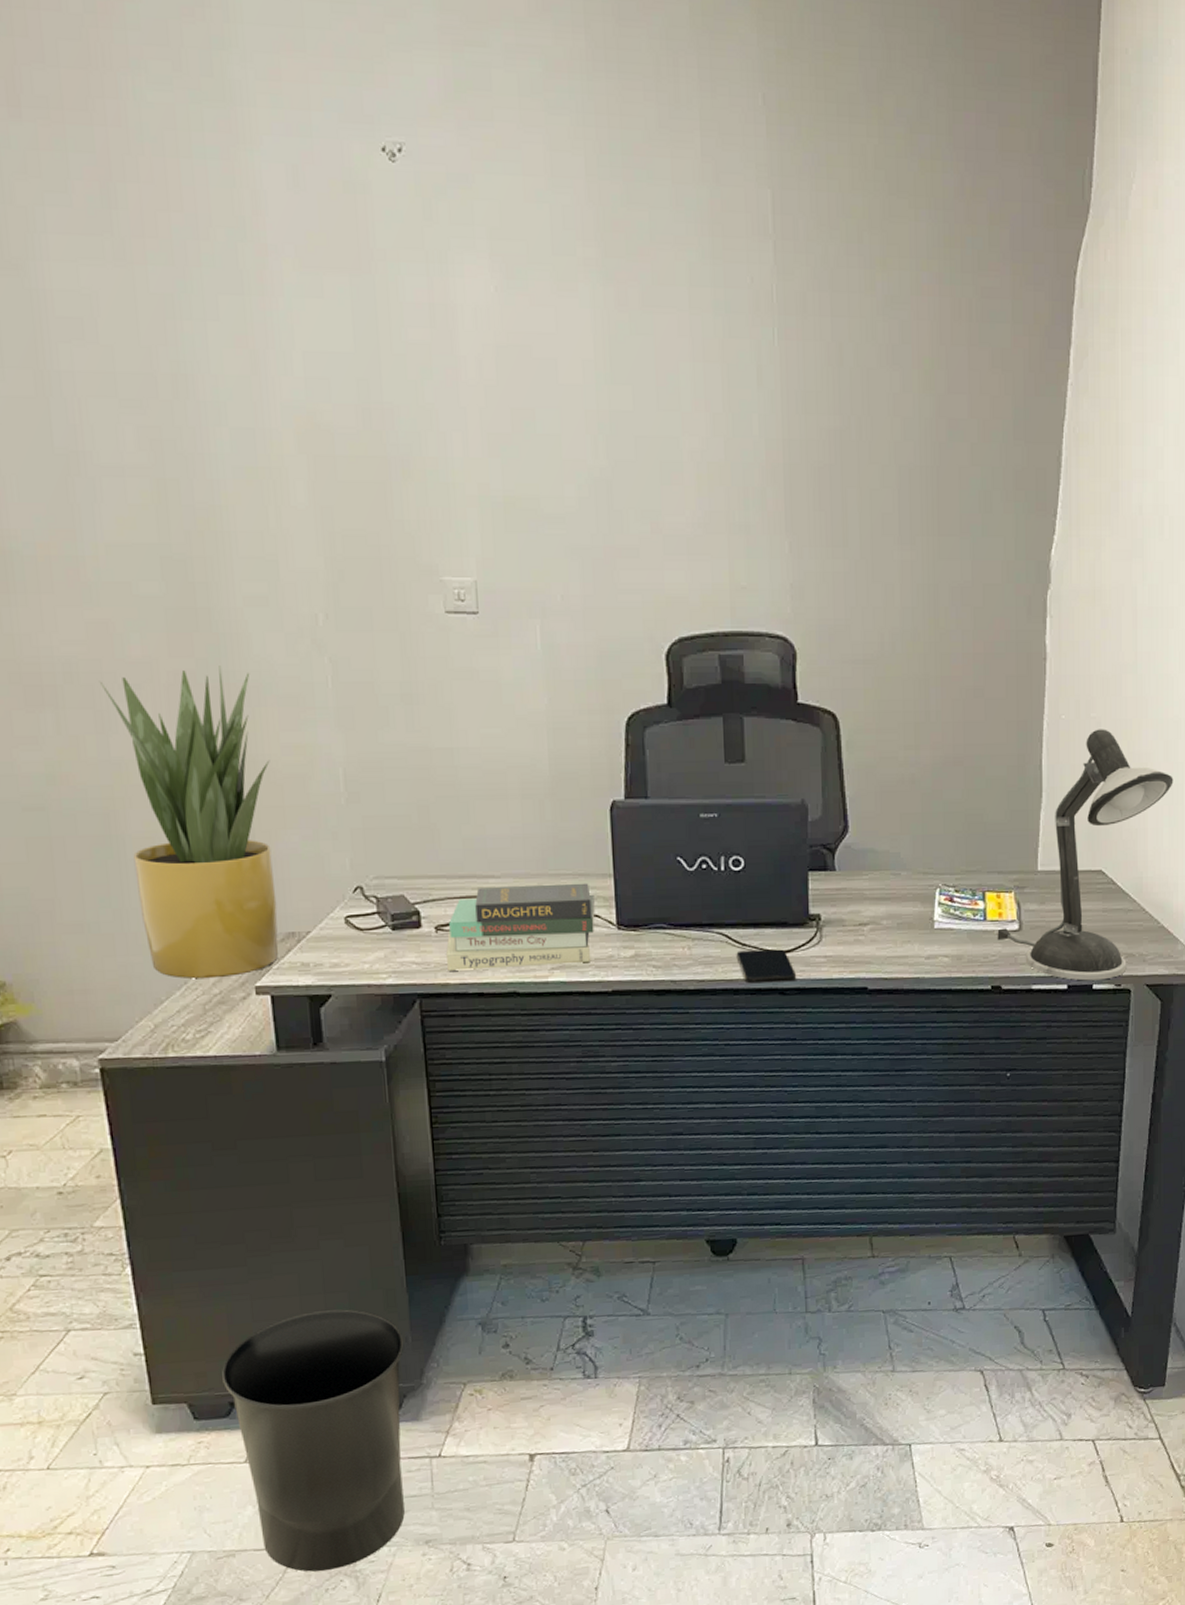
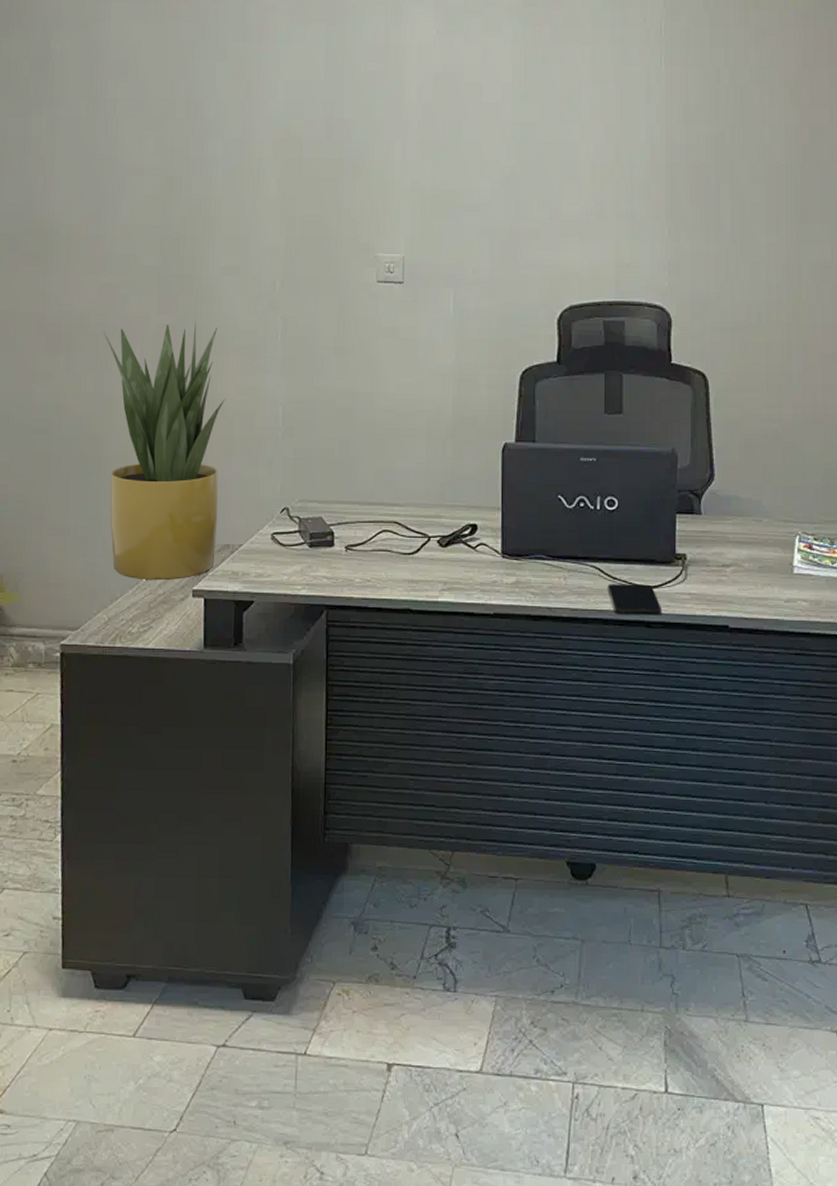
waste bin: present [222,1309,405,1572] -> none [124,894,284,1159]
books: present [446,883,595,971] -> none [353,514,483,587]

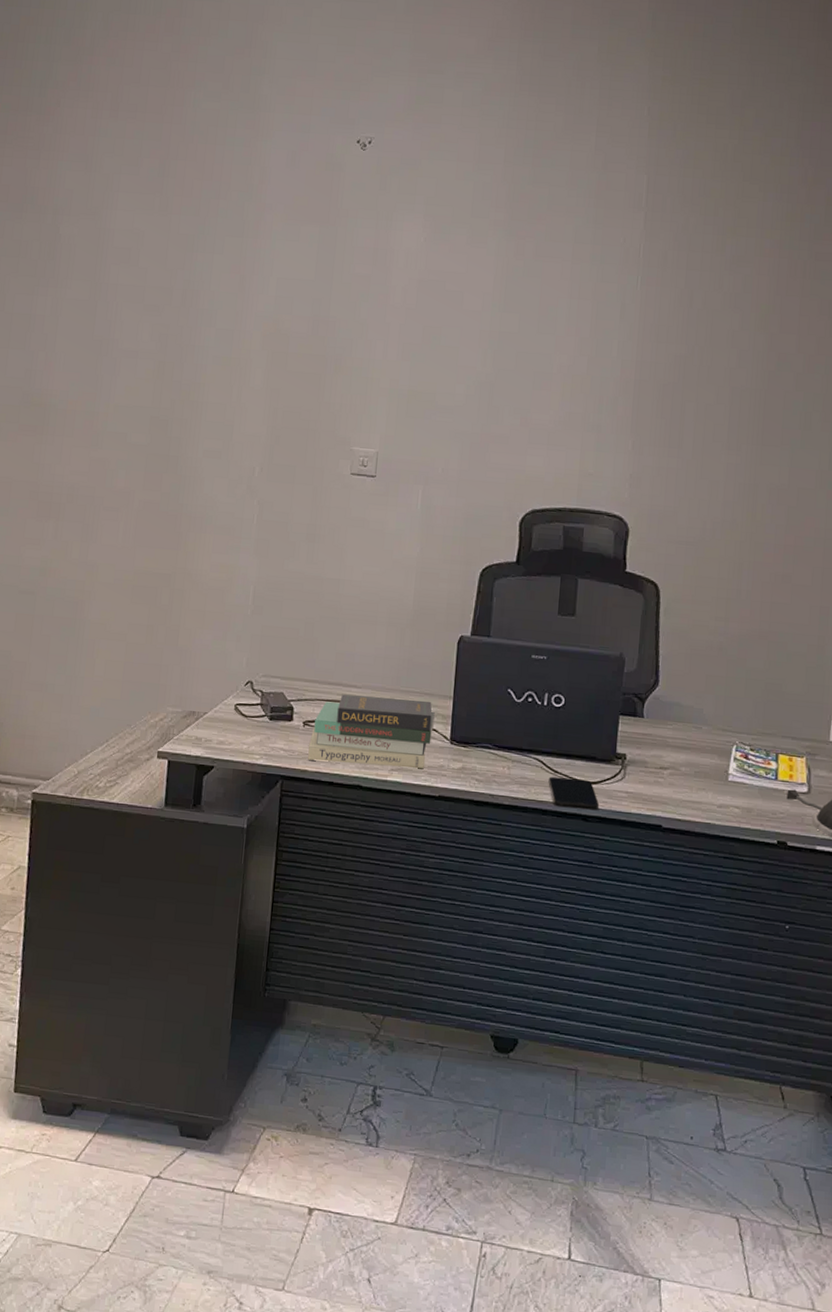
planter: present [104,321,226,581] -> none [85,499,201,741]
books: none [353,514,483,587] -> present [308,694,435,769]

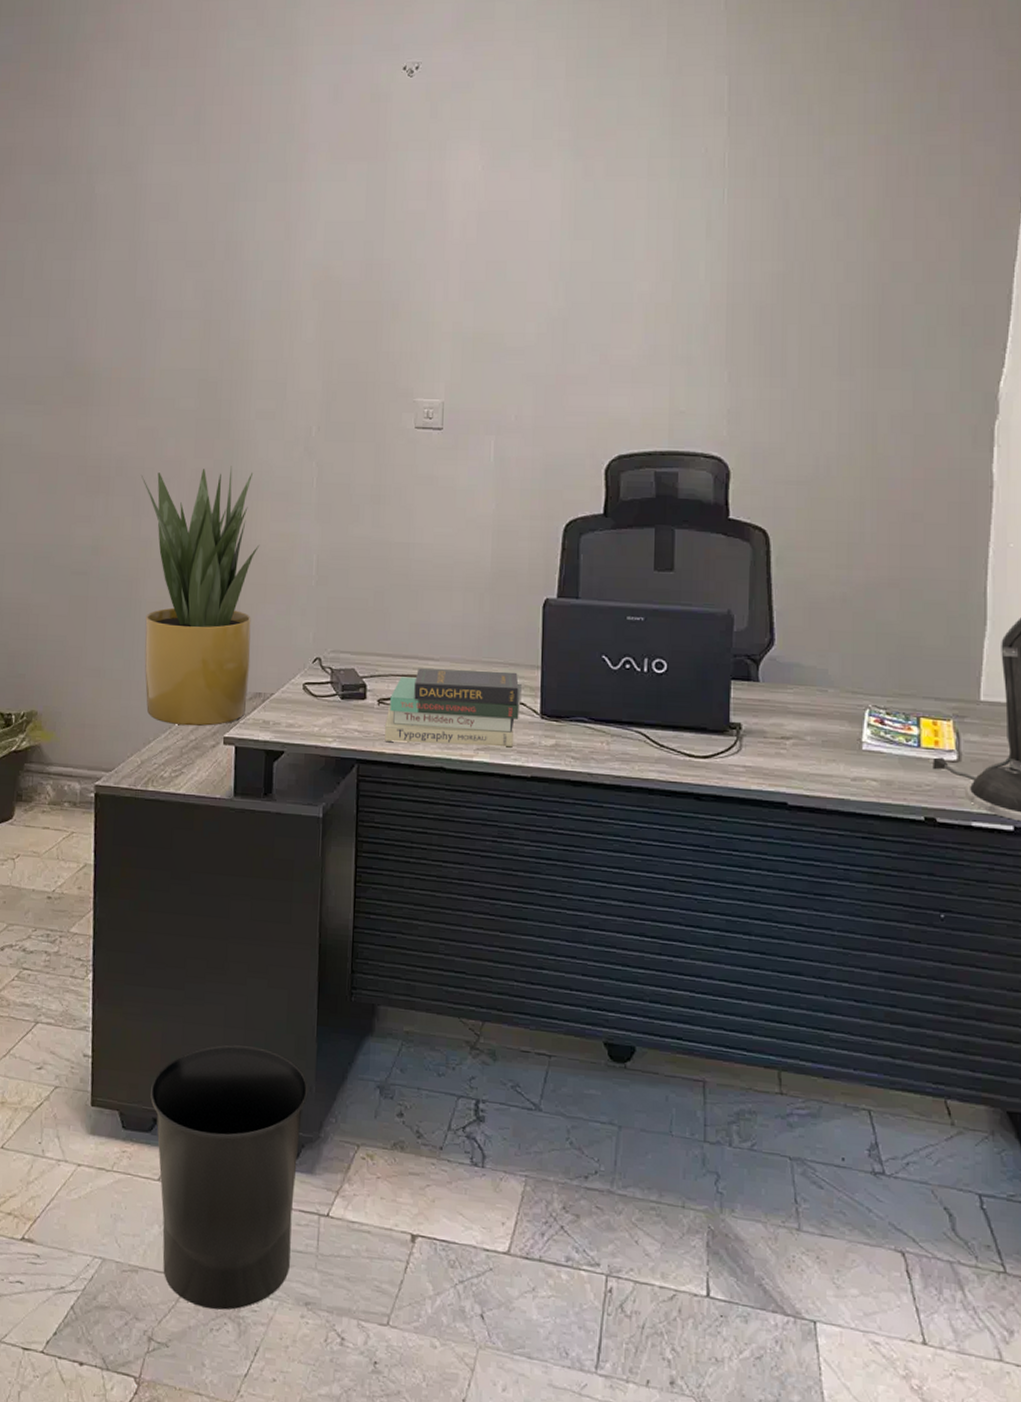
waste bin: none [71,1035,221,1280] -> present [150,1044,309,1310]
planter: none [85,499,201,741] -> present [142,466,260,727]
phone: present [548,776,600,811] -> none [653,751,714,788]

